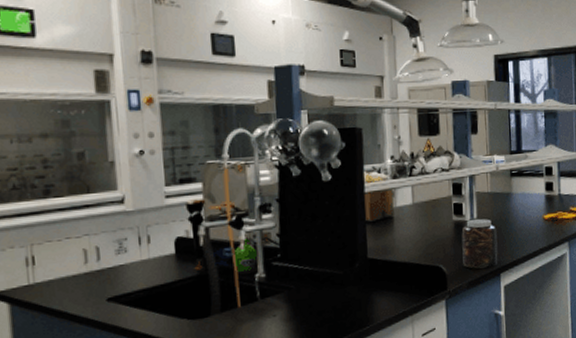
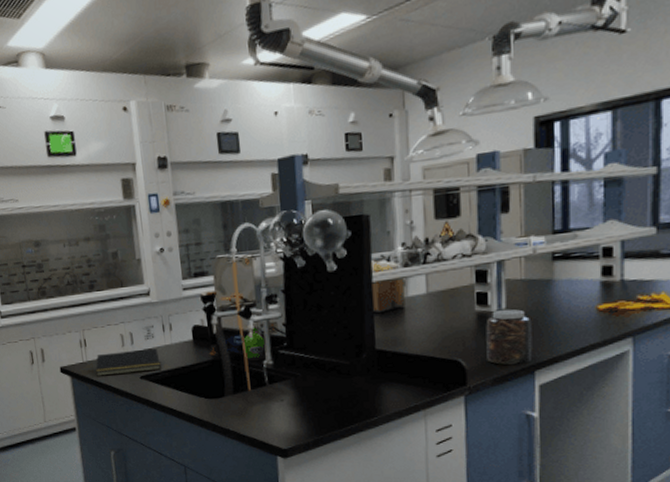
notepad: none [46,264,135,302] -> present [96,348,161,376]

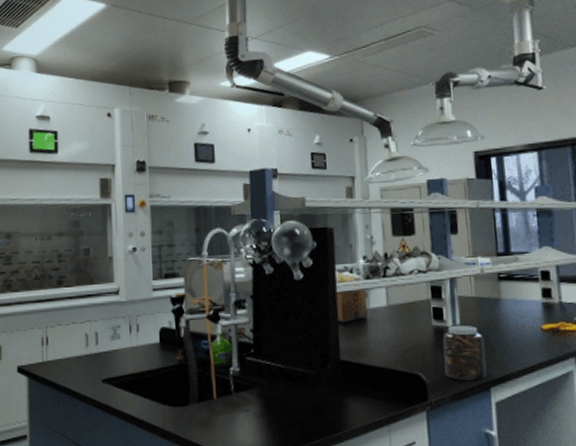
notepad: present [96,348,161,376] -> none [56,349,125,378]

